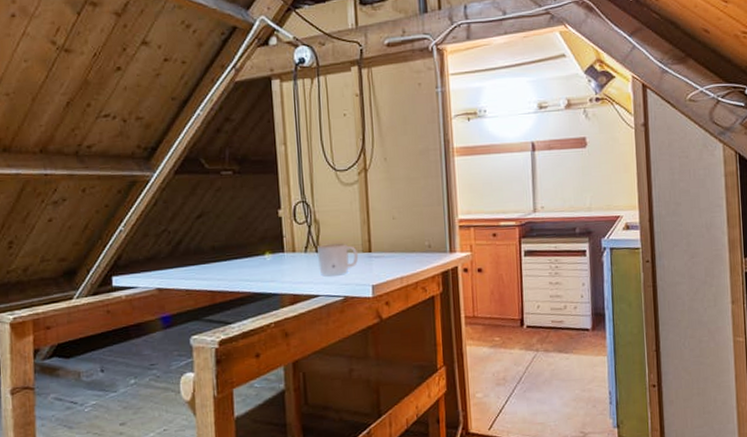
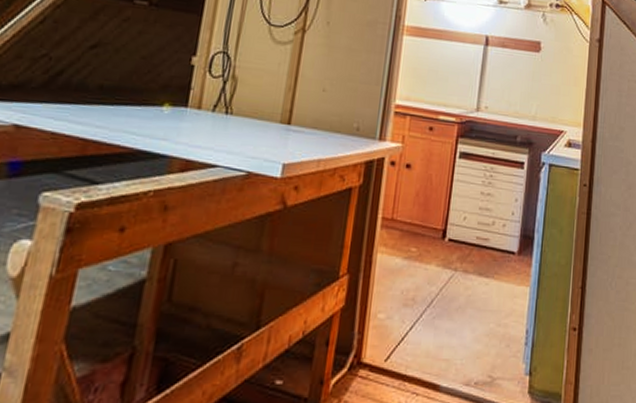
mug: present [317,242,359,278] -> none [224,105,275,147]

